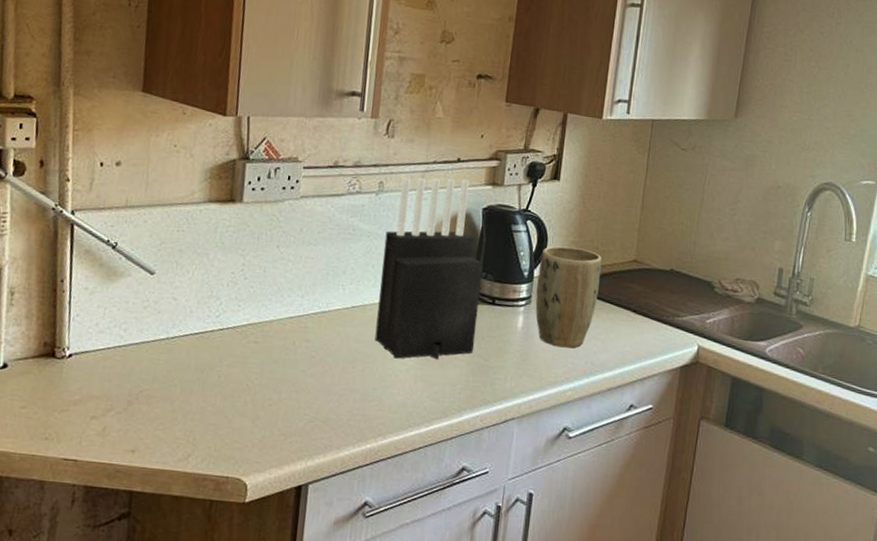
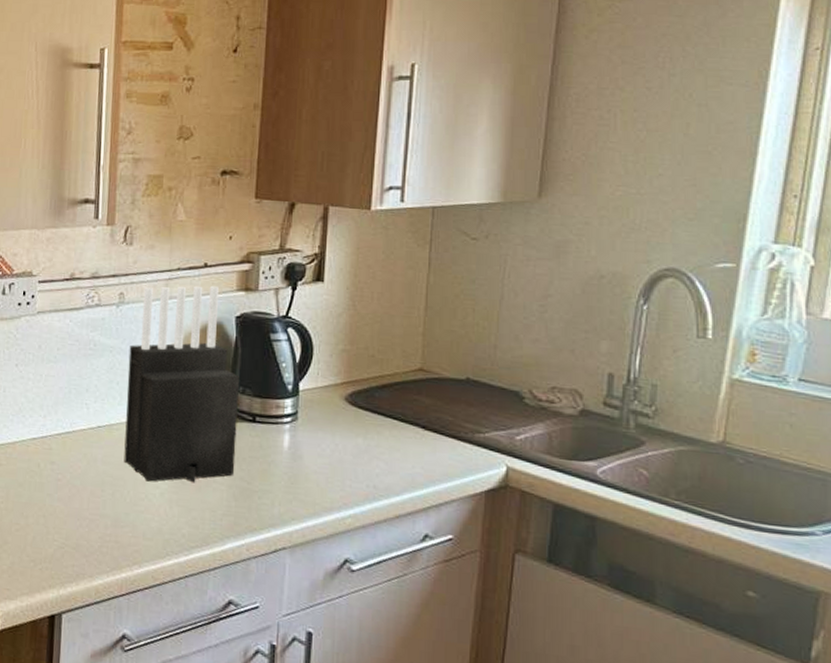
plant pot: present [535,245,602,348] -> none [303,355,380,470]

